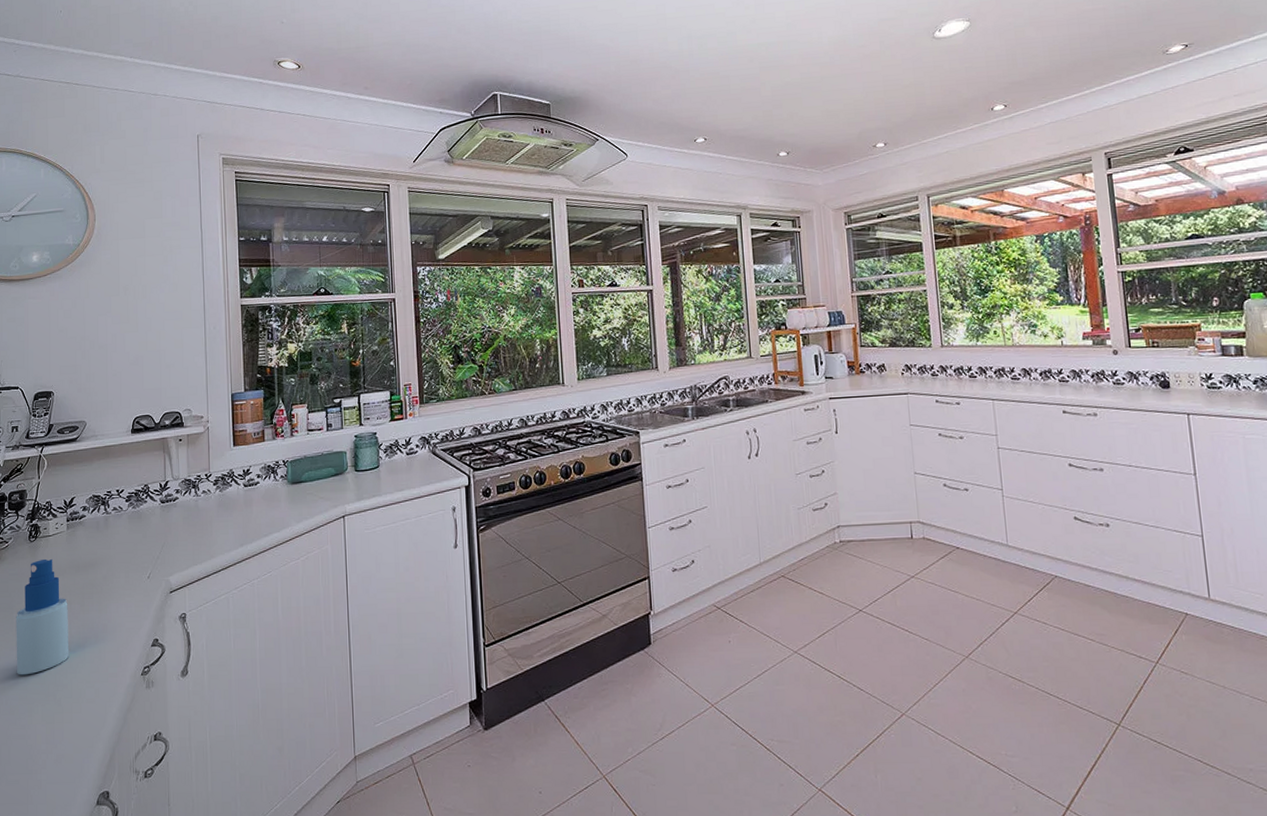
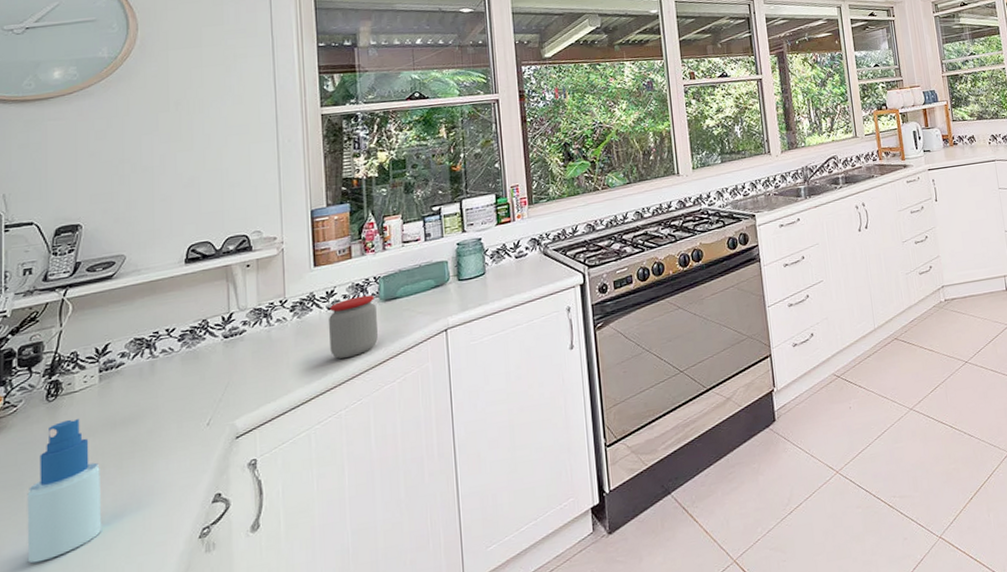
jar: none [245,477,286,532] -> present [329,295,379,359]

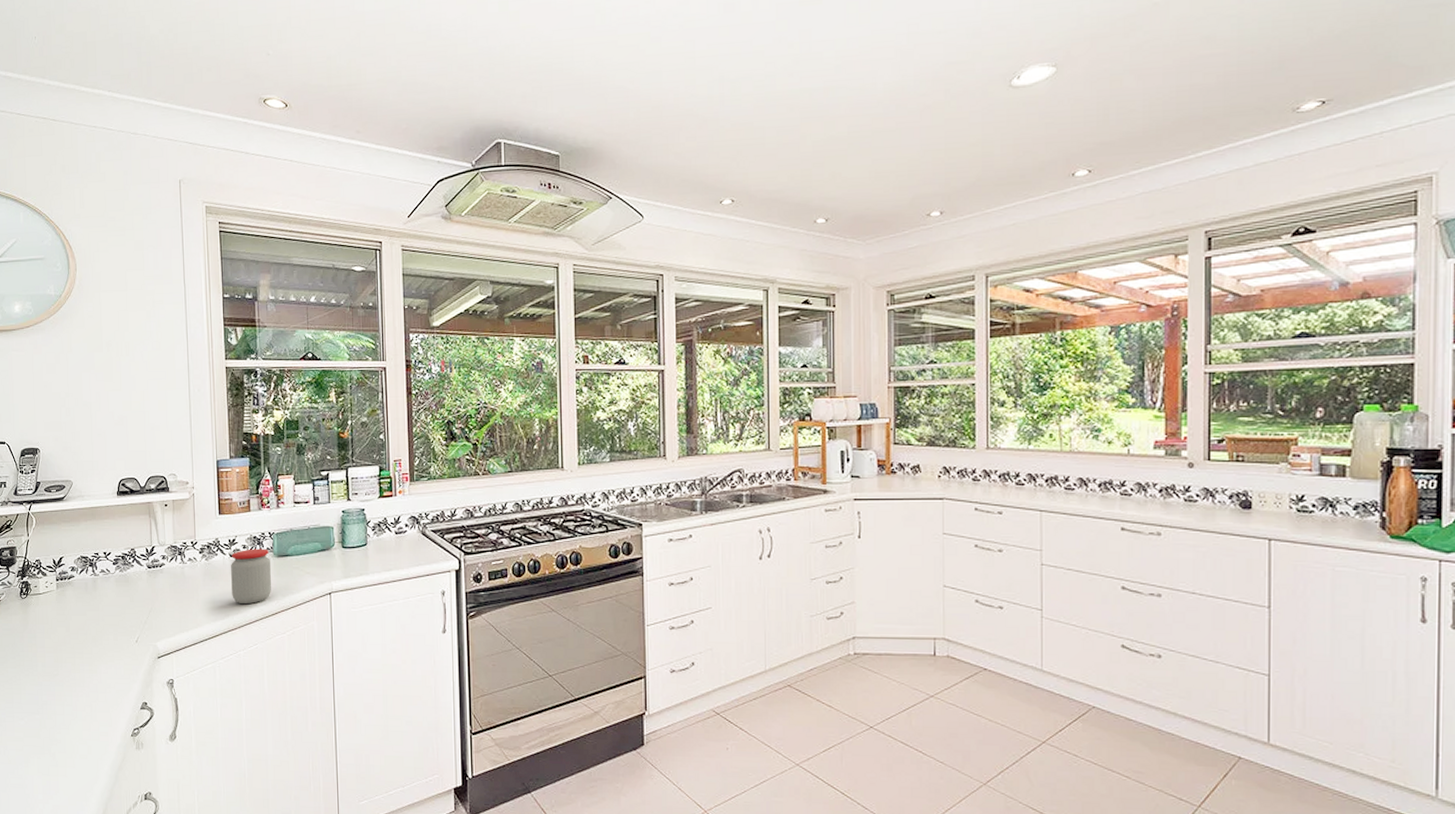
spray bottle: present [27,419,101,564] -> none [10,617,61,728]

